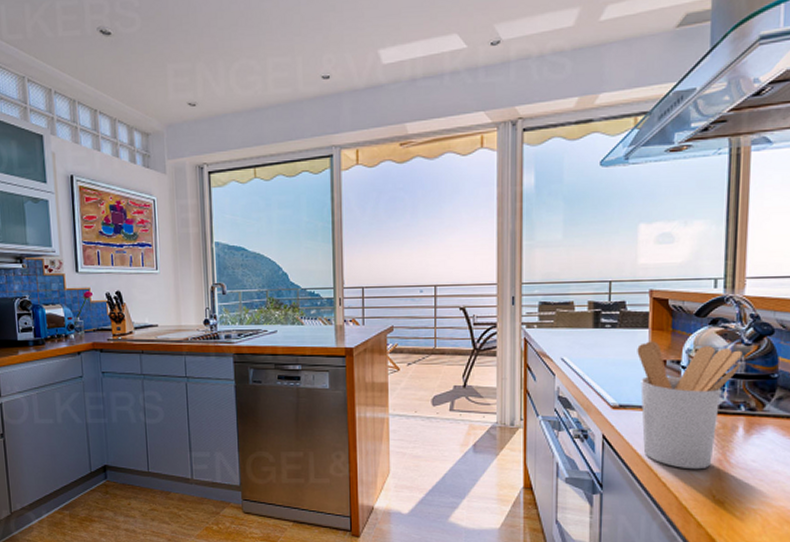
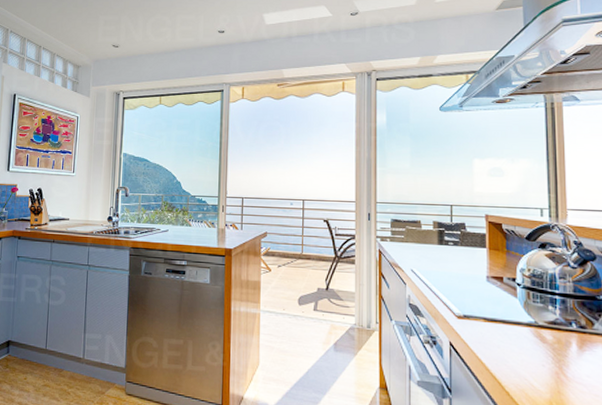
utensil holder: present [637,341,743,470] -> none [477,259,570,381]

